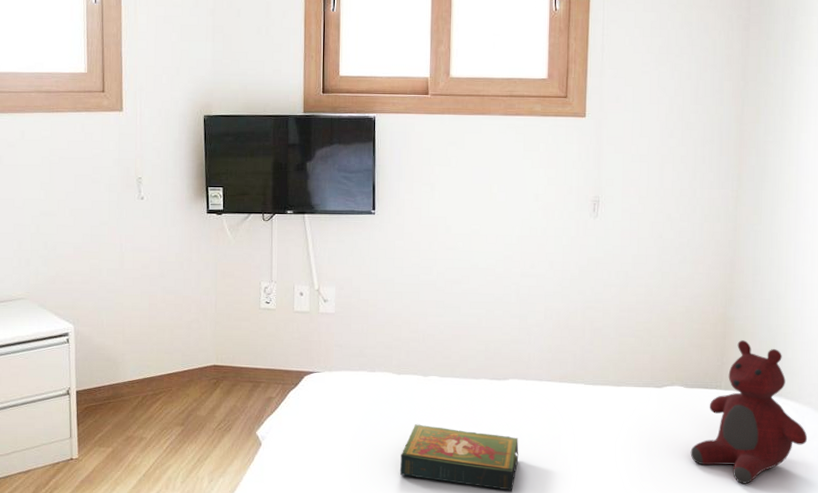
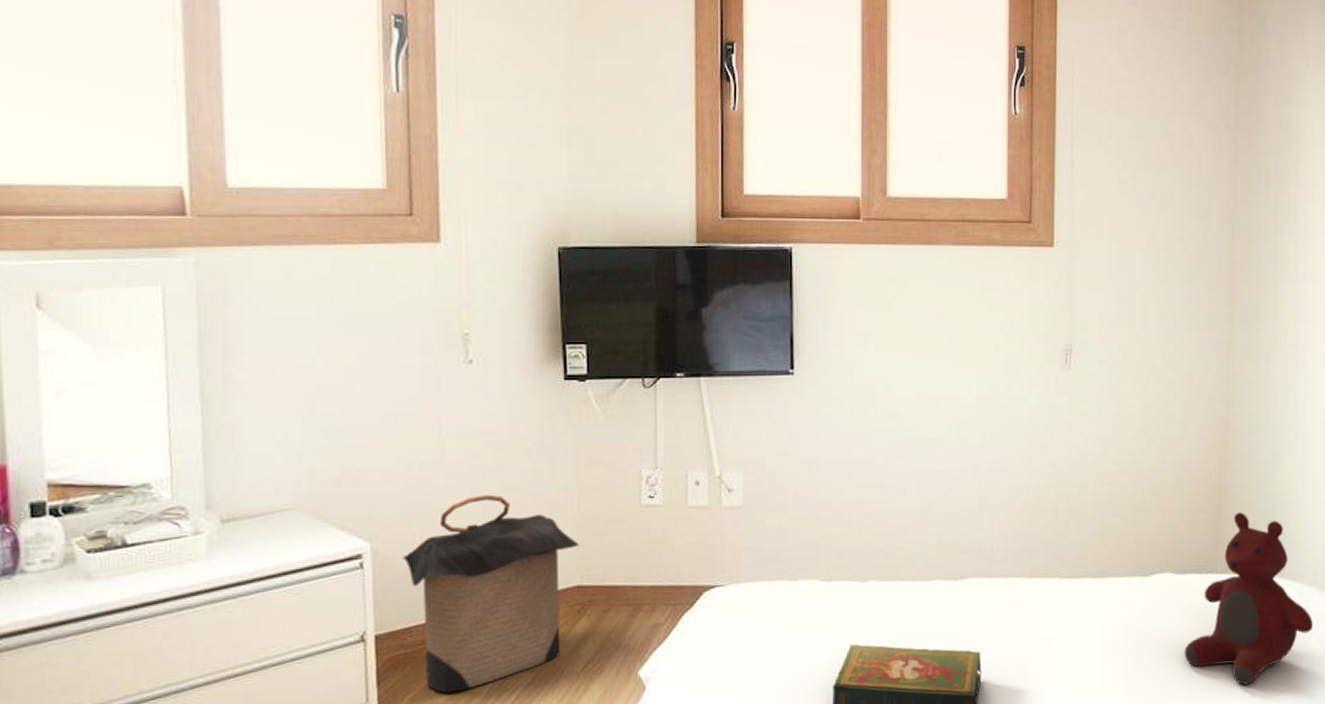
laundry hamper: none [95,295,216,436] -> present [402,494,579,693]

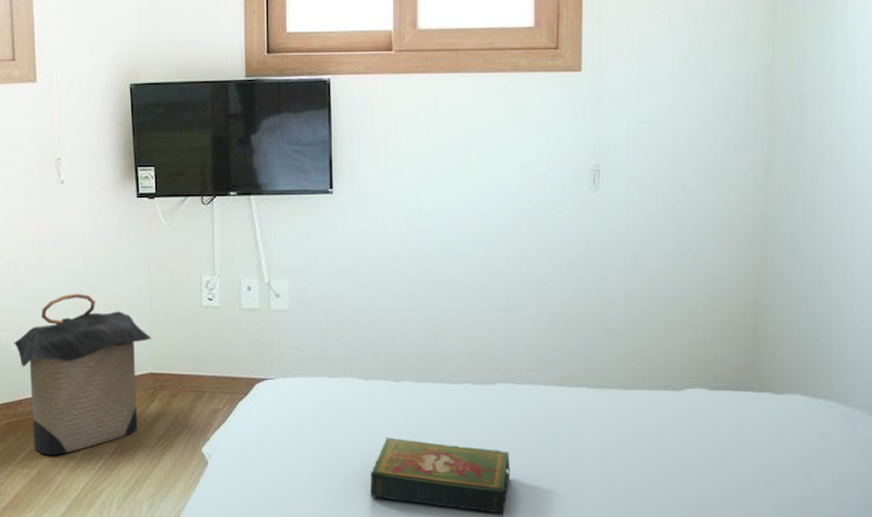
teddy bear: present [1184,512,1314,685] -> none [717,332,861,503]

